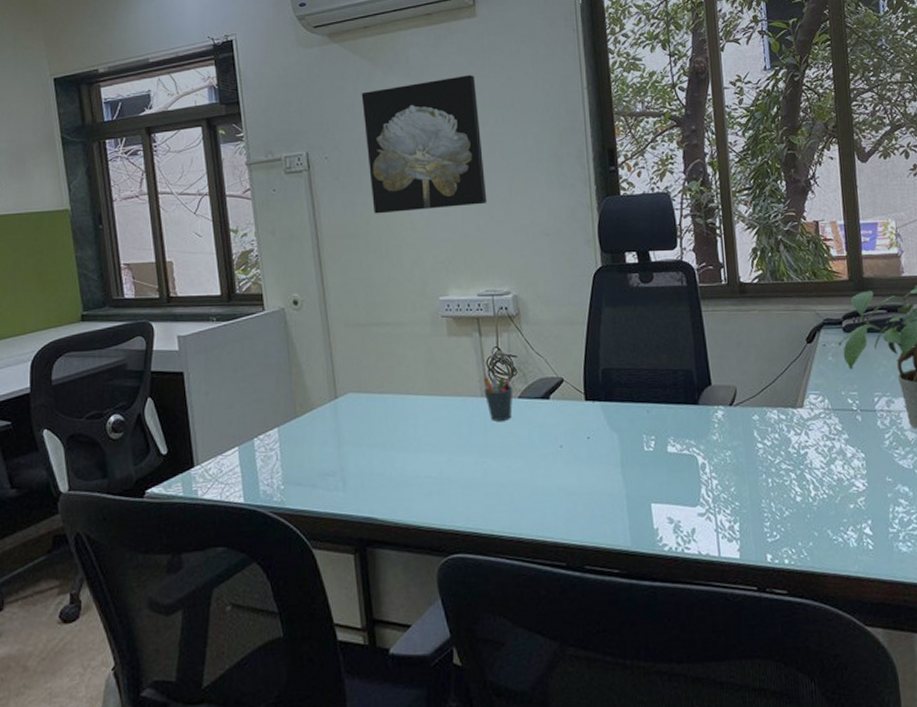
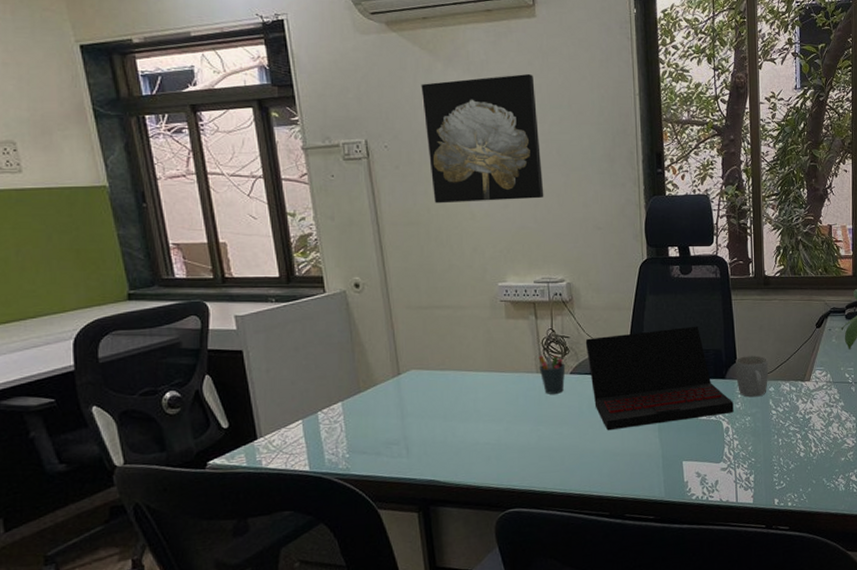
laptop: none [534,342,711,465] -> present [585,326,734,431]
mug: none [710,377,751,427] -> present [736,355,769,397]

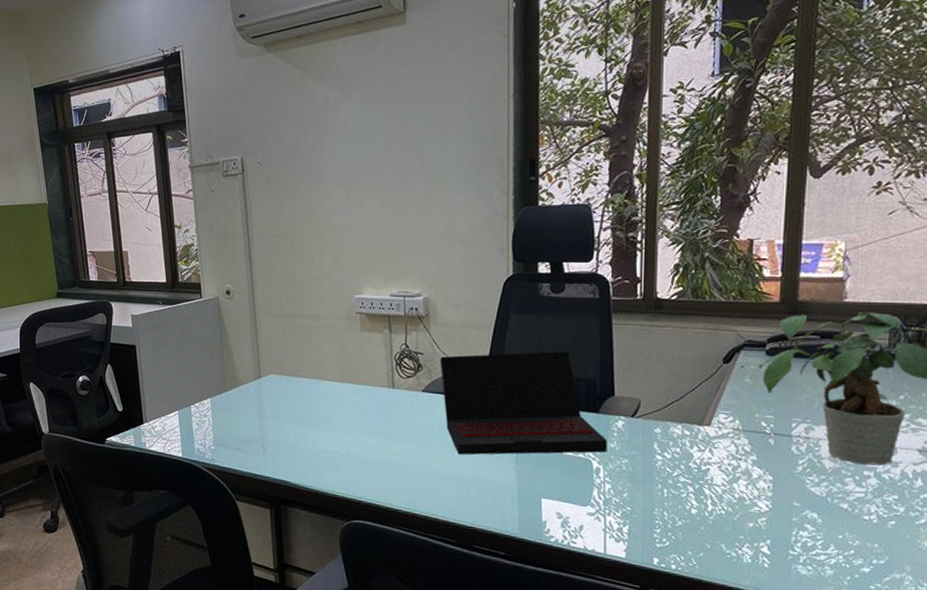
wall art: present [421,73,544,204] -> none [292,82,405,216]
pen holder: present [538,355,566,394] -> none [390,370,418,411]
mug: present [736,355,769,397] -> none [612,389,656,438]

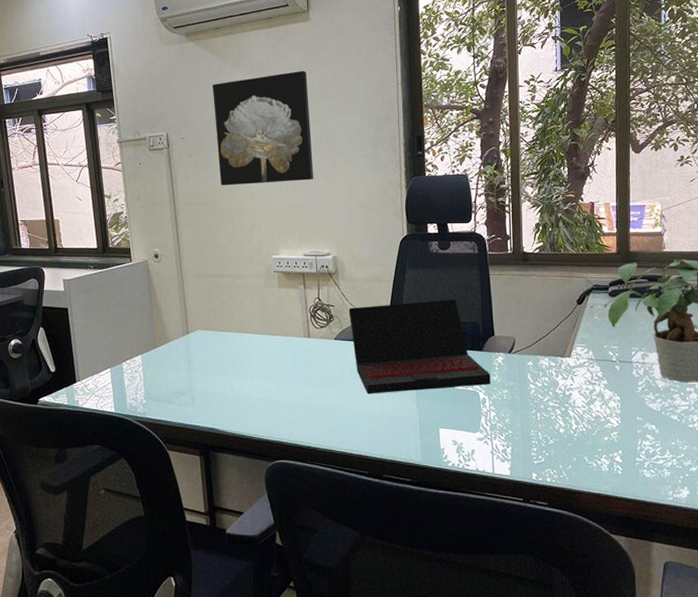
wall art: none [292,82,405,216] -> present [212,70,314,186]

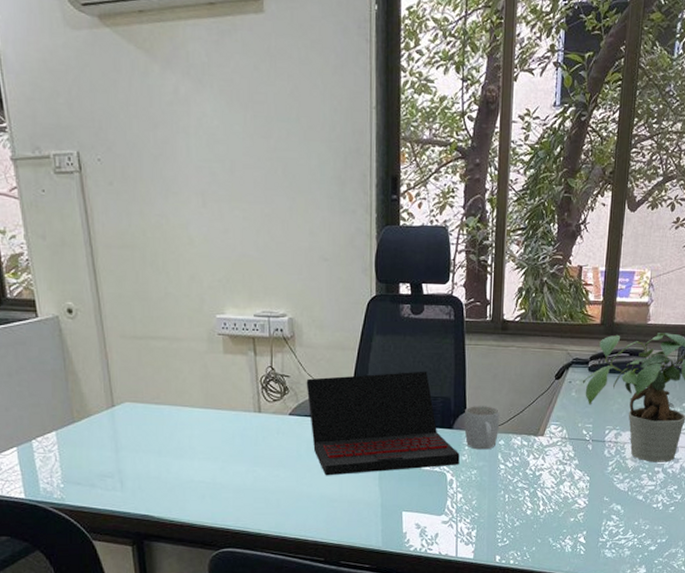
wall art: present [212,70,314,186] -> none [136,79,267,226]
mug: none [493,330,527,370] -> present [464,406,500,450]

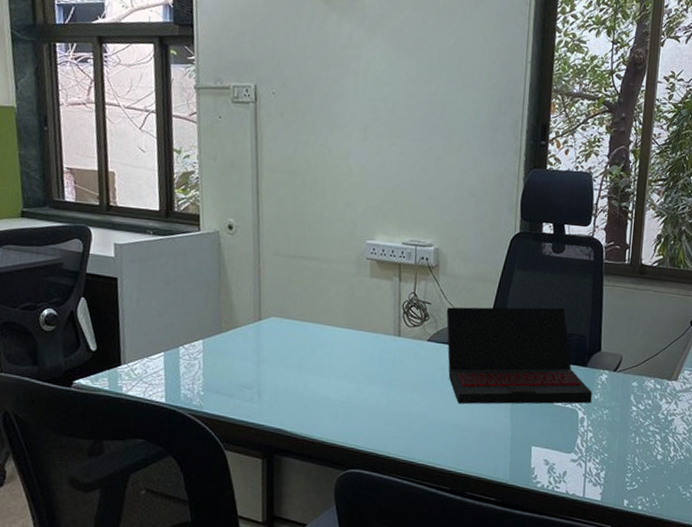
mug: present [464,406,500,450] -> none [598,345,635,390]

